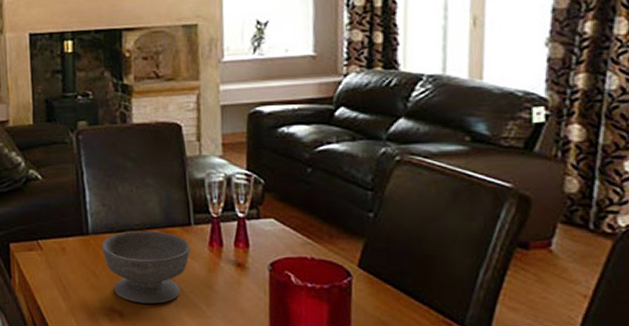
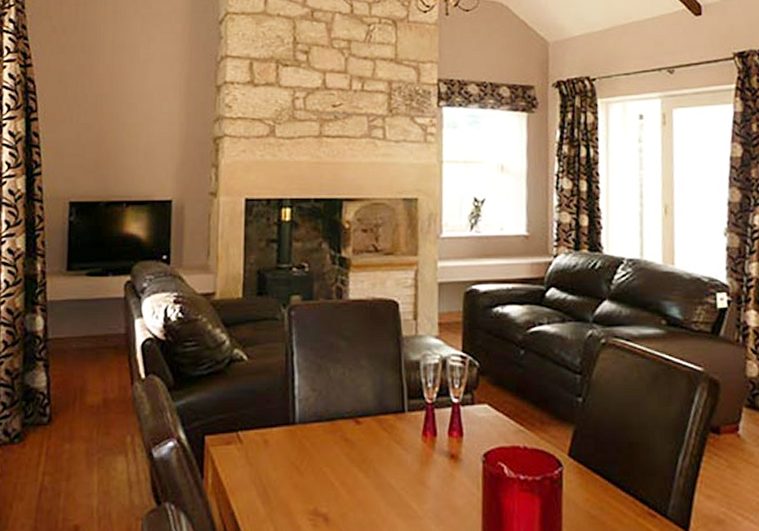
bowl: present [102,231,191,304] -> none [309,419,404,504]

